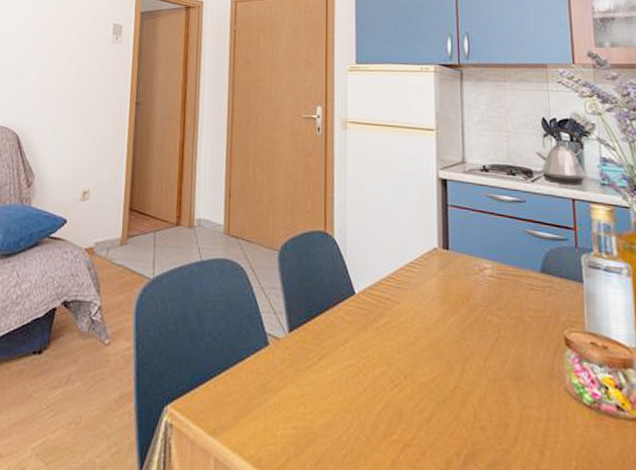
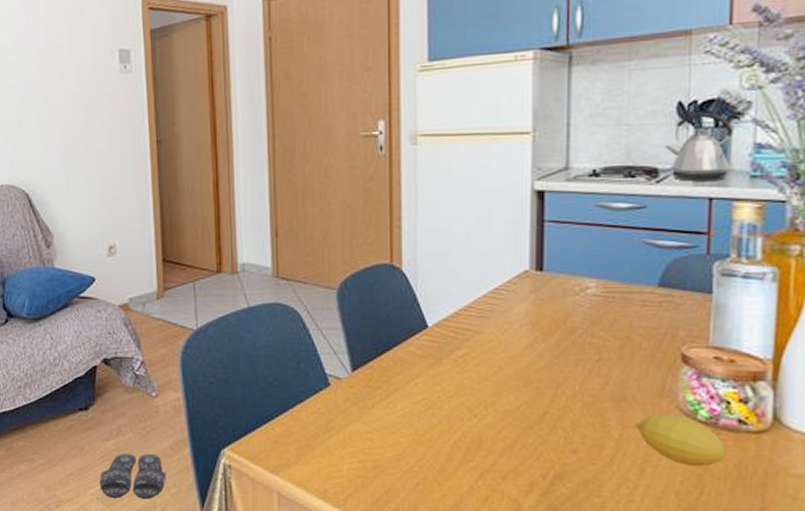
slippers: none [41,403,110,458] -> present [99,453,167,499]
fruit: none [532,394,611,453] -> present [635,413,726,467]

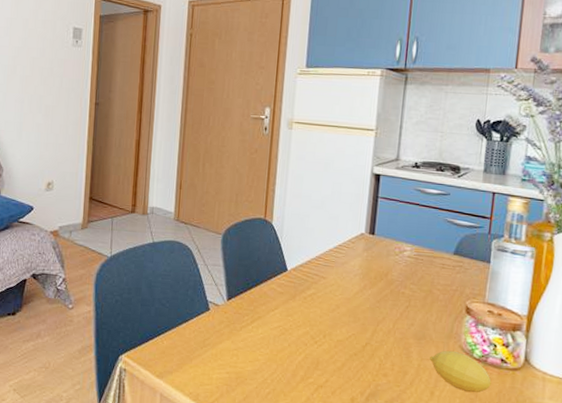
slippers: present [99,453,167,499] -> none [17,353,74,393]
kettle: present [664,112,736,182] -> none [465,129,513,181]

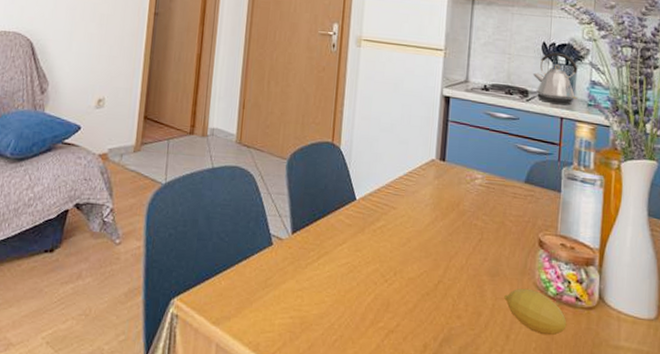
kettle: none [465,129,513,181] -> present [532,52,578,106]

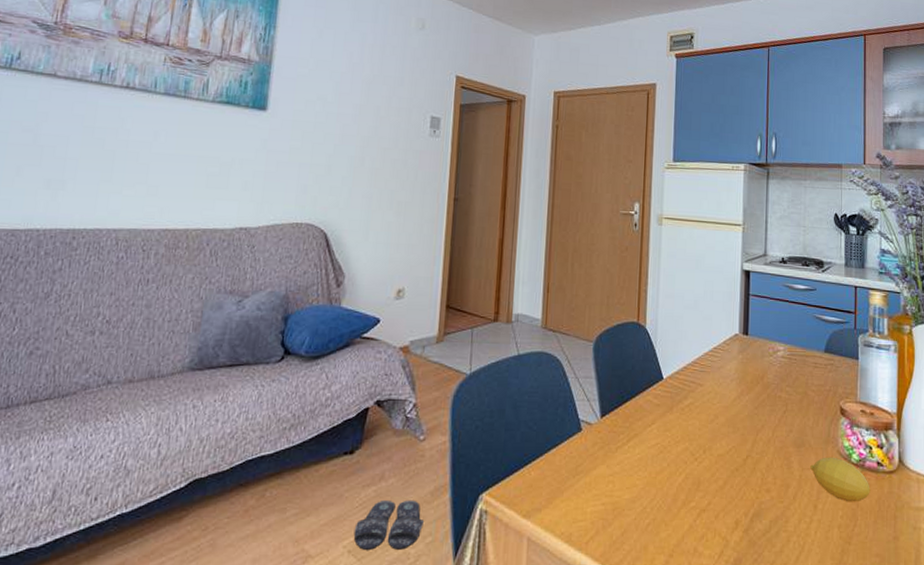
slippers: none [52,297,118,345] -> present [353,499,425,550]
kettle: present [532,52,578,106] -> none [827,223,870,274]

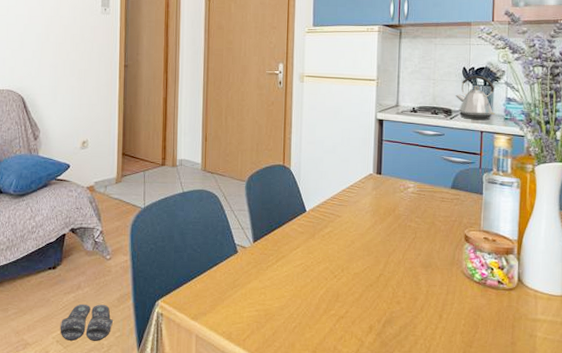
fruit: present [810,457,870,502] -> none [436,276,491,314]
kettle: none [827,223,870,274] -> present [455,75,496,121]

